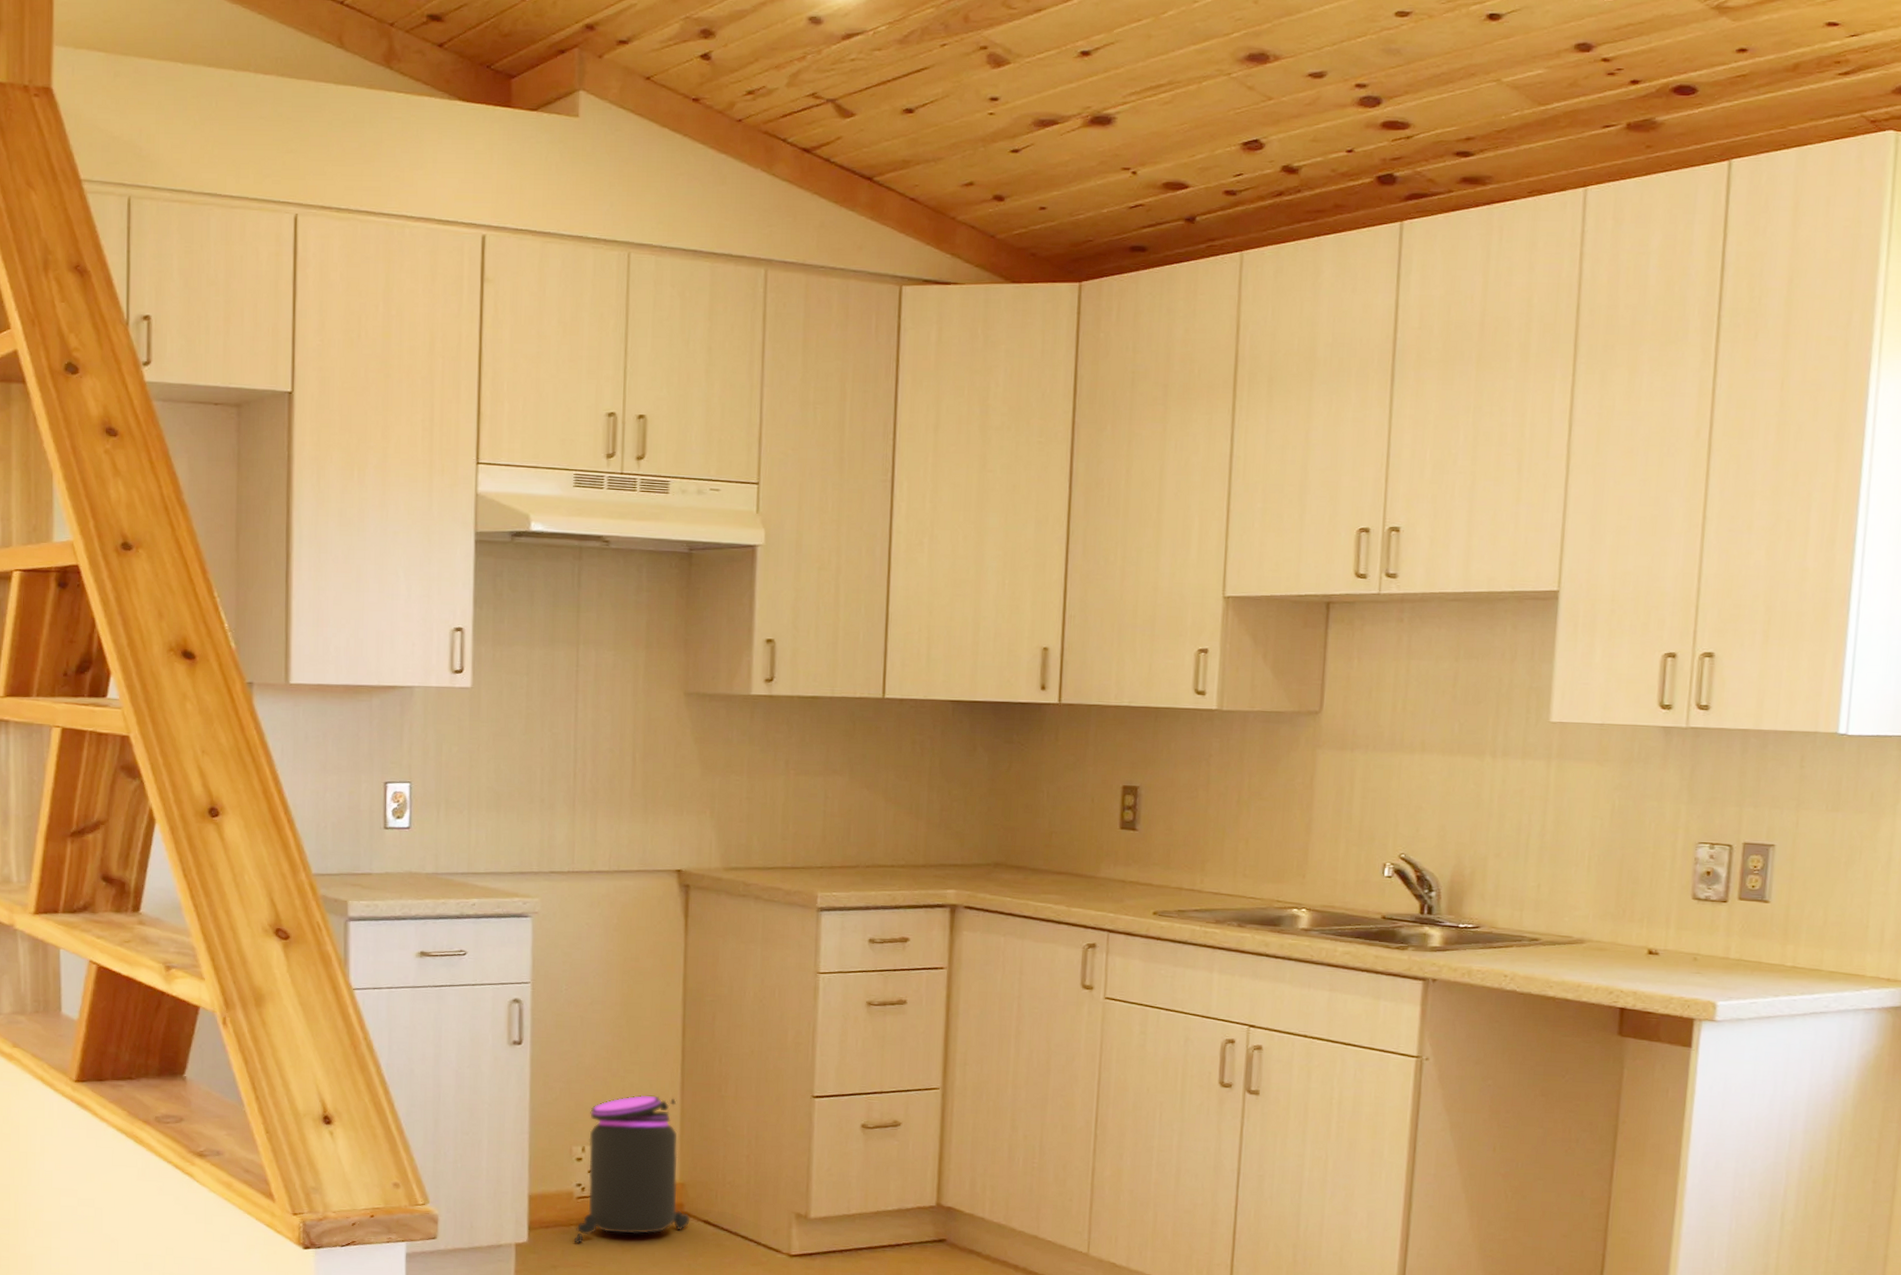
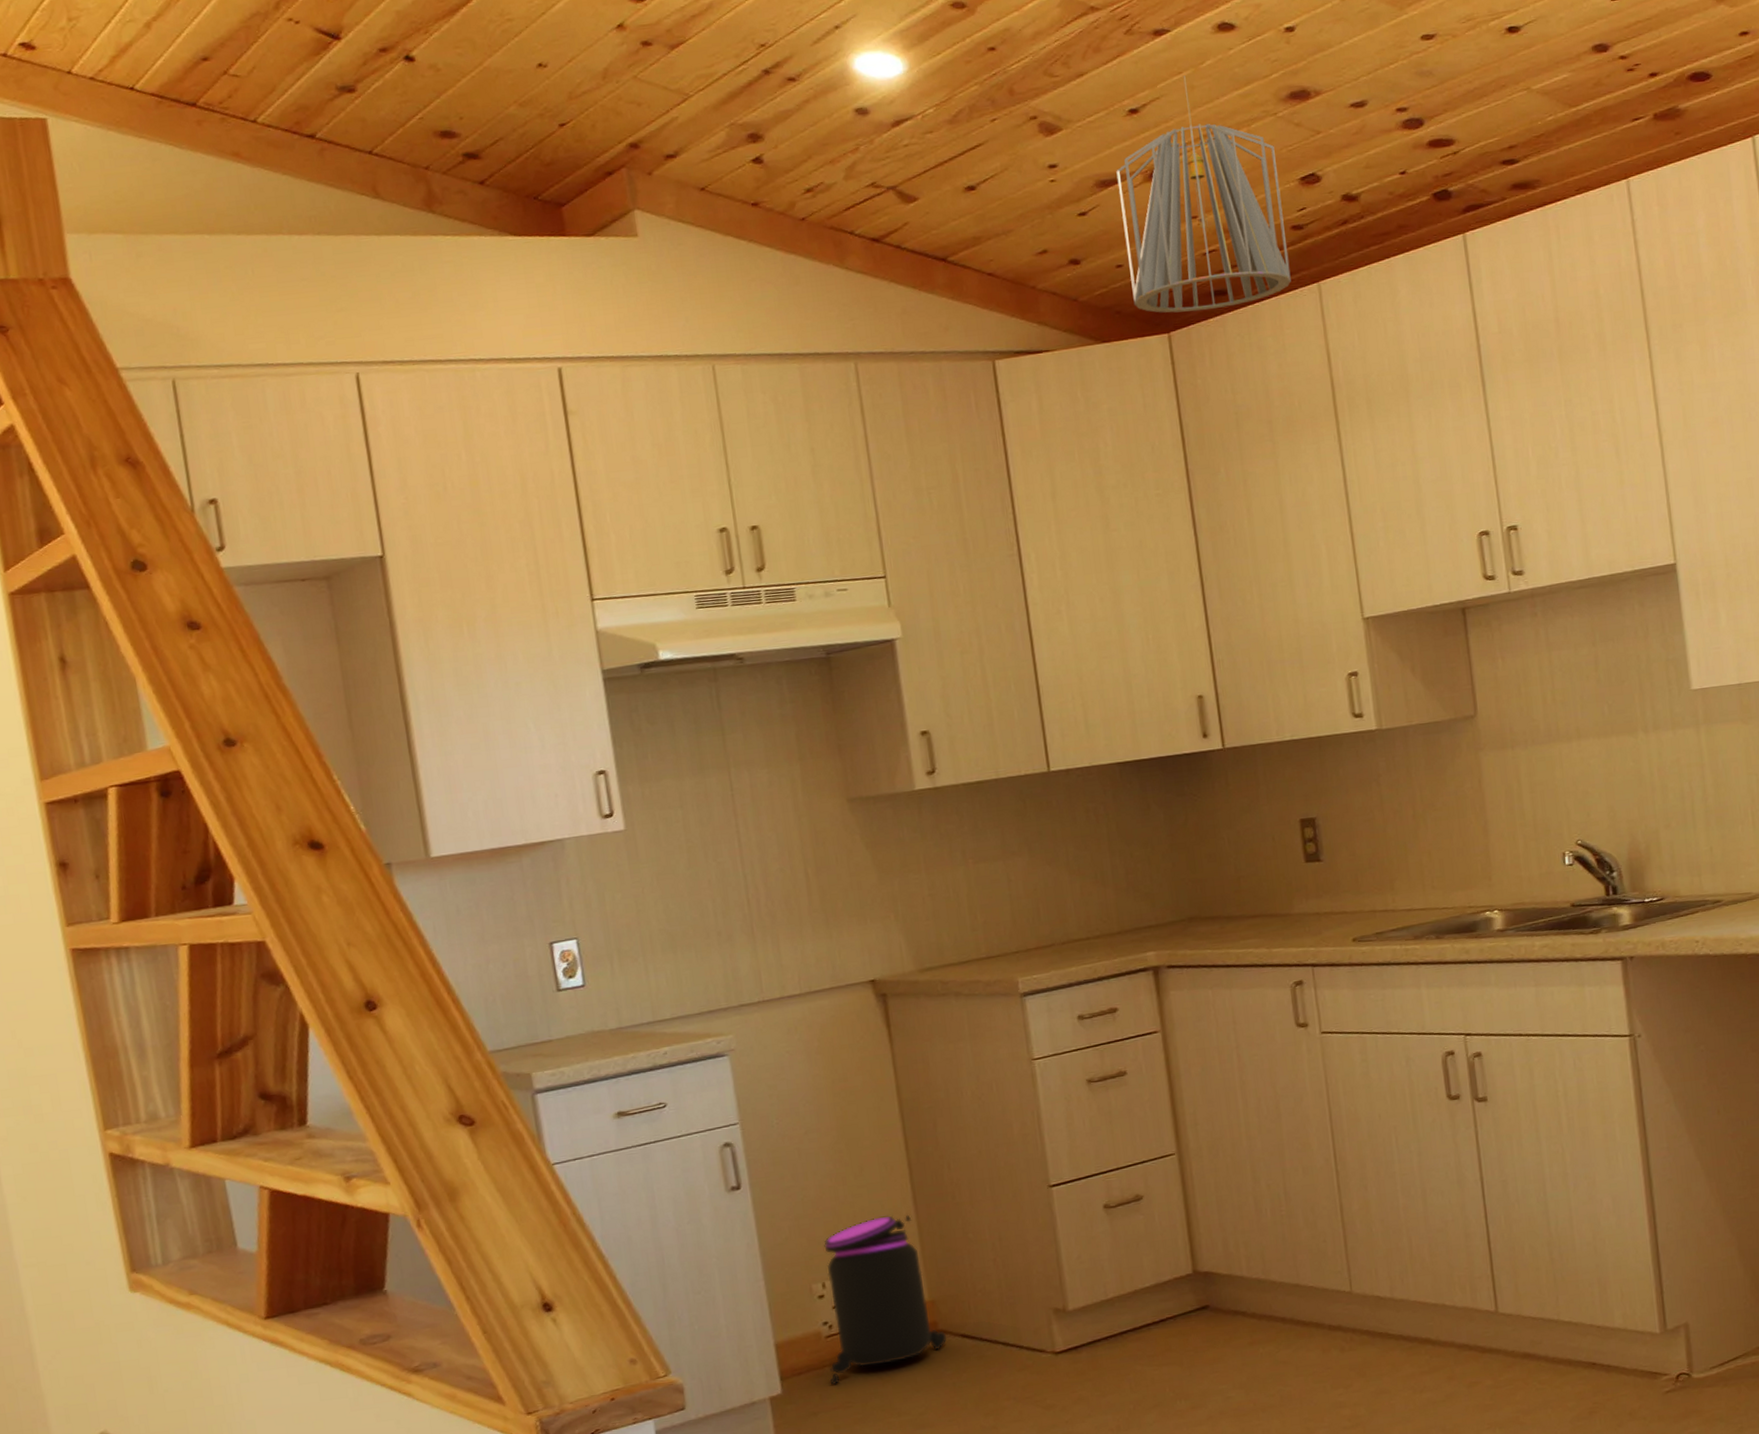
pendant light: none [1050,23,1222,265] -> present [1116,75,1292,313]

